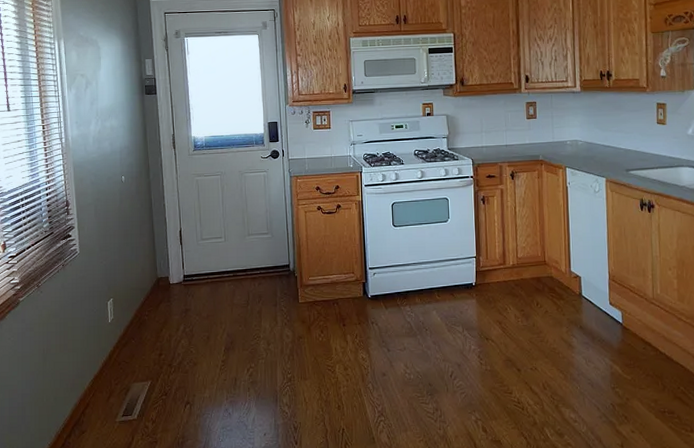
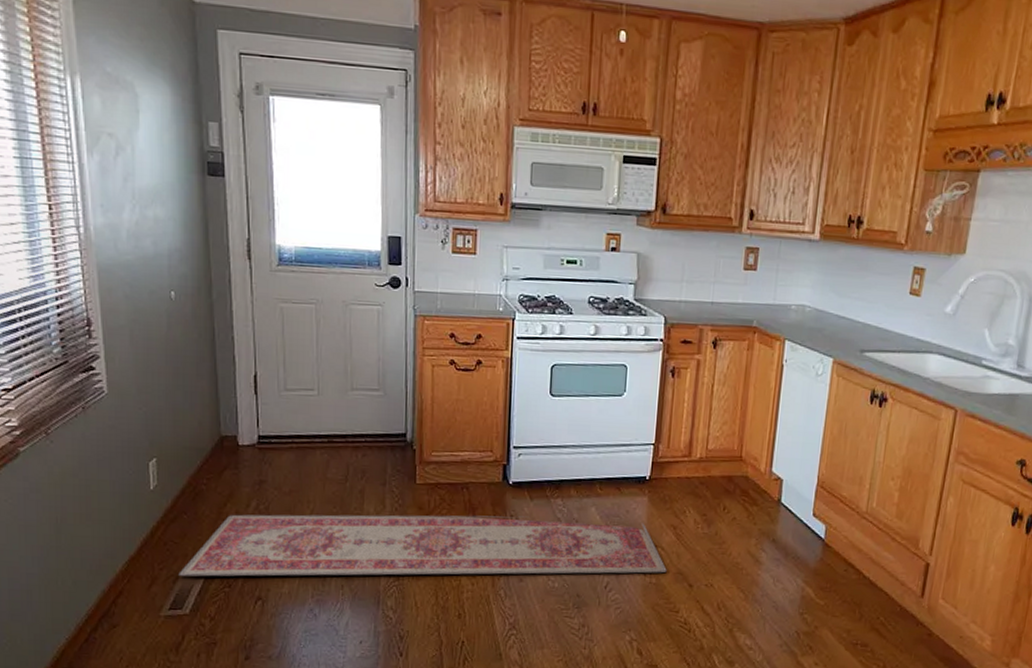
rug: none [129,321,498,388] -> present [178,514,667,577]

